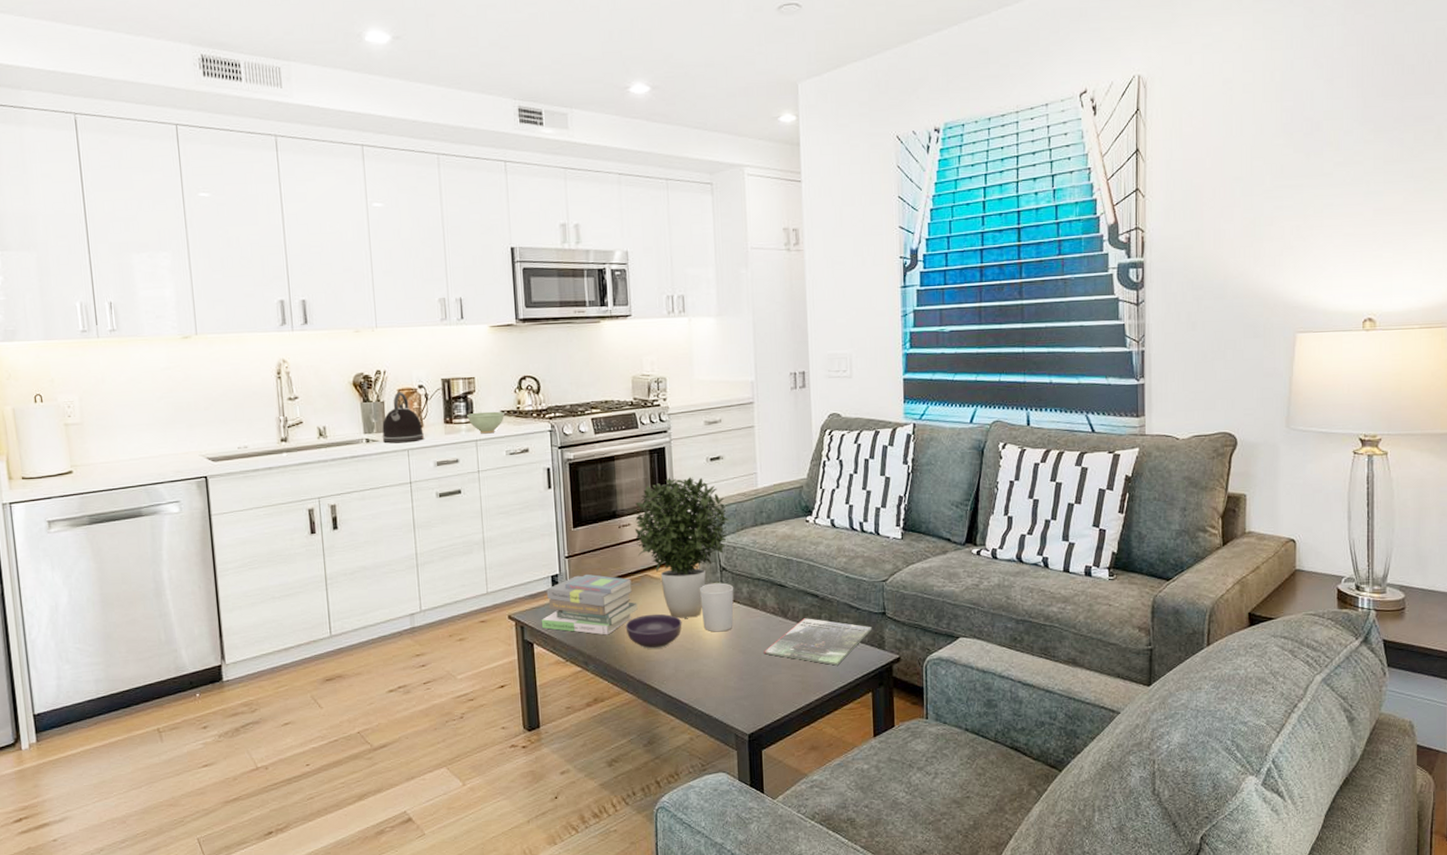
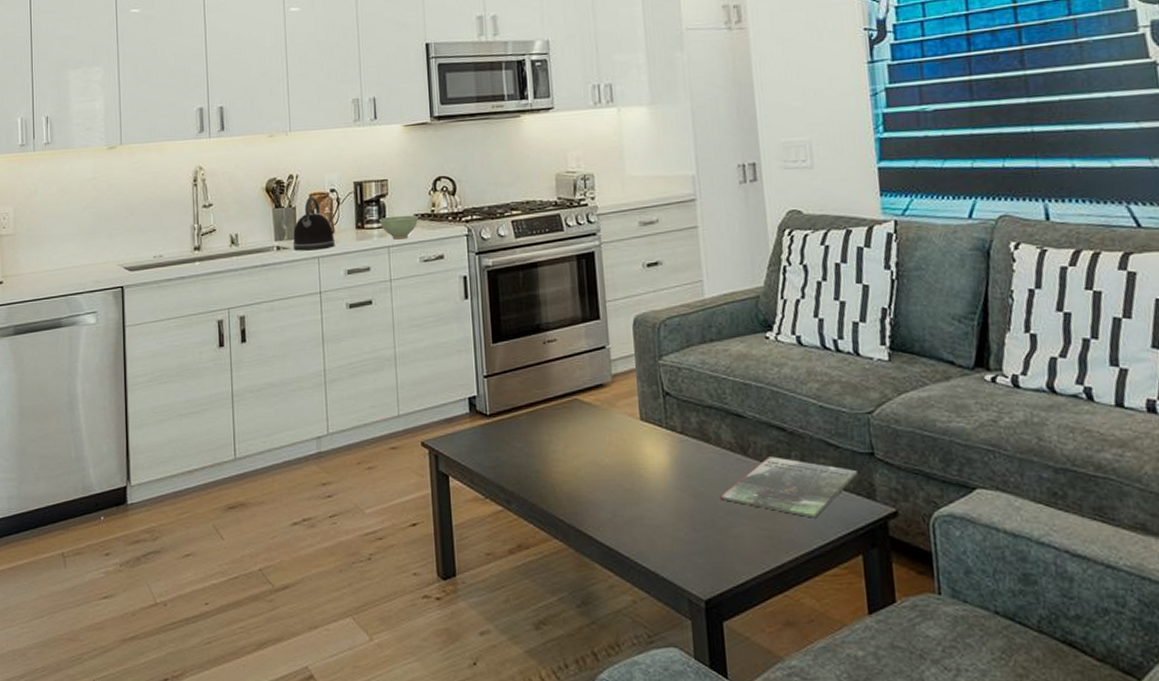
books: present [541,574,638,635] -> none [457,396,567,469]
bowl: present [625,613,682,650] -> none [552,445,620,489]
potted plant: present [634,477,730,619] -> none [561,285,672,452]
candle holder: present [700,582,734,632] -> none [639,410,681,470]

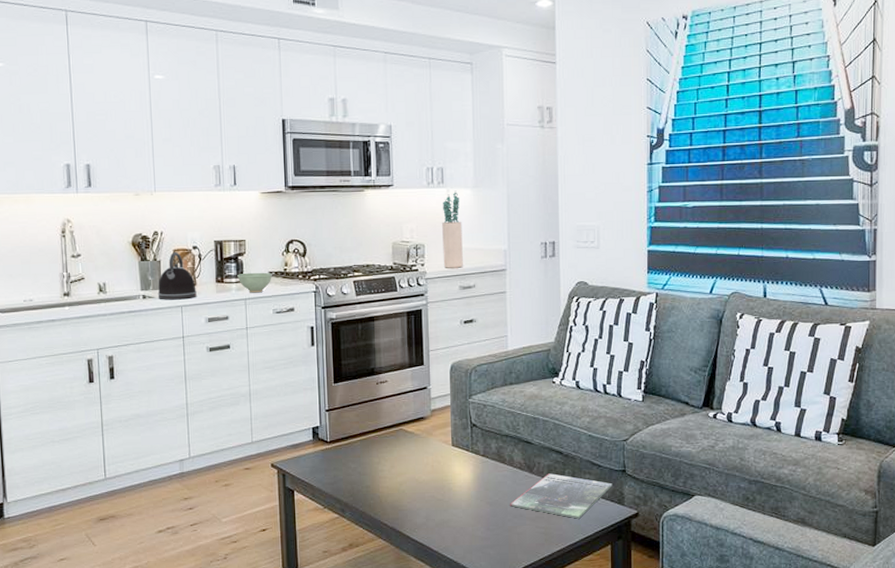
vase: none [613,109,642,201] -> present [441,190,463,268]

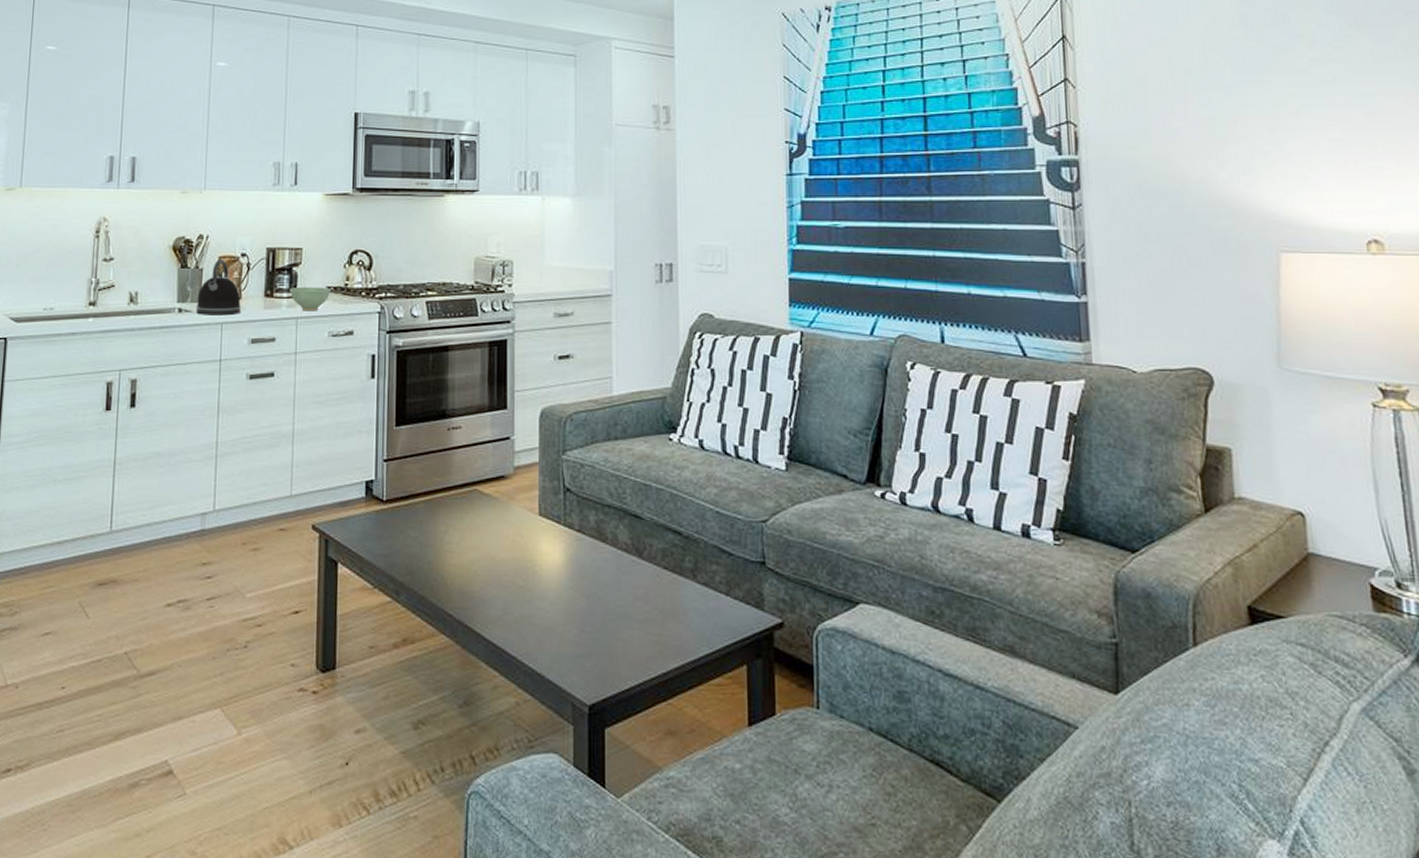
vase: present [441,190,463,268] -> none [534,199,559,291]
magazine: present [510,473,612,519] -> none [612,560,748,625]

